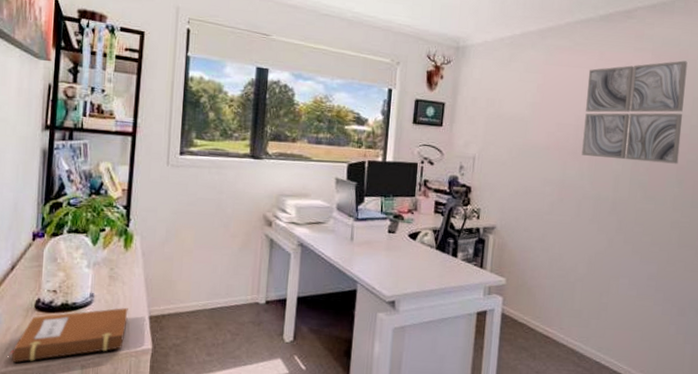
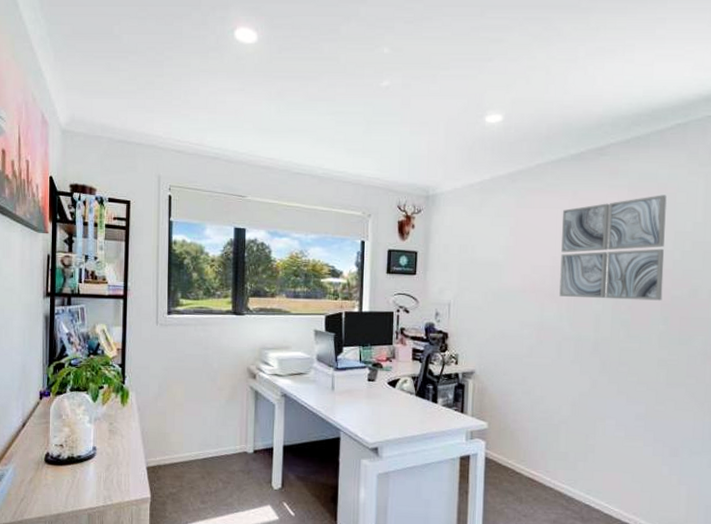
notebook: present [10,307,128,363] -> none [25,459,128,513]

